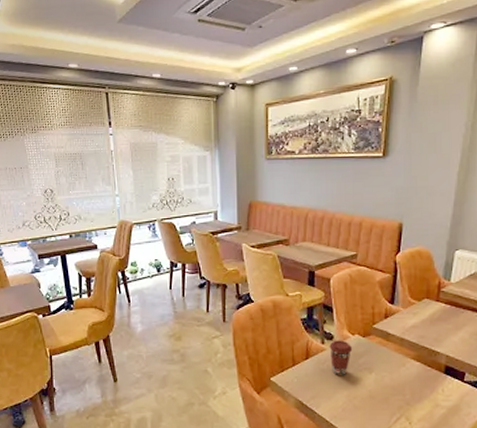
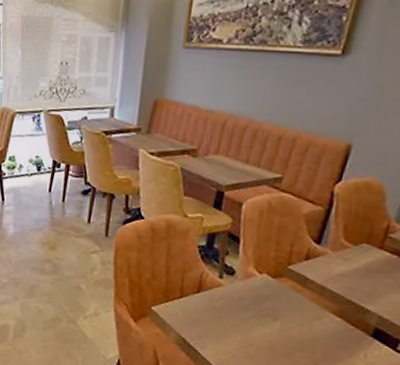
coffee cup: present [329,340,353,375] -> none [226,276,258,318]

